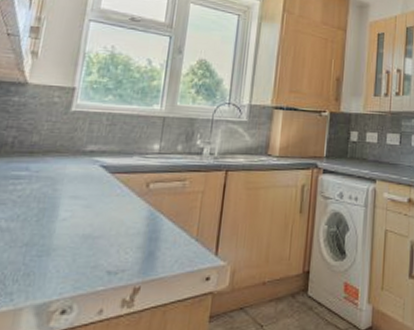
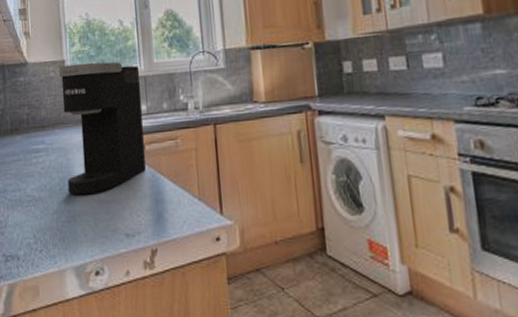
coffee maker: none [46,92,160,229] -> present [59,61,146,196]

